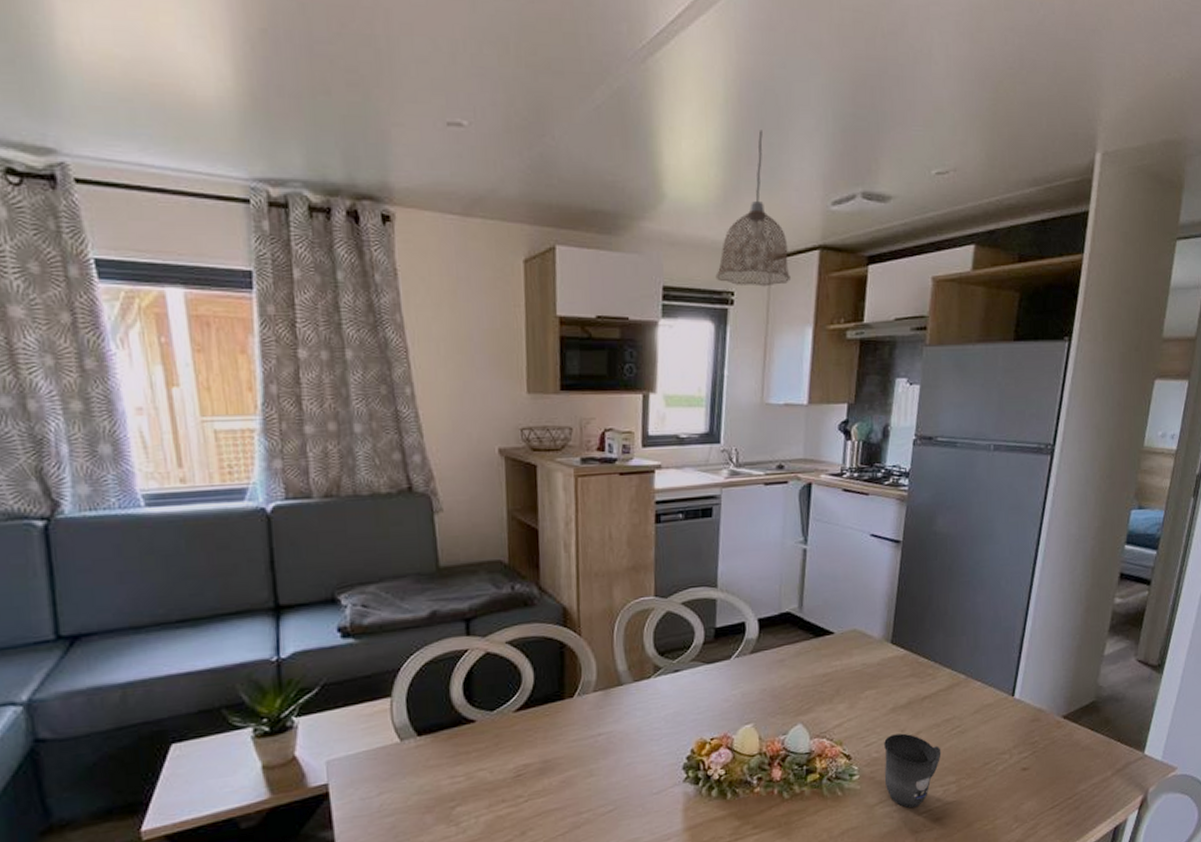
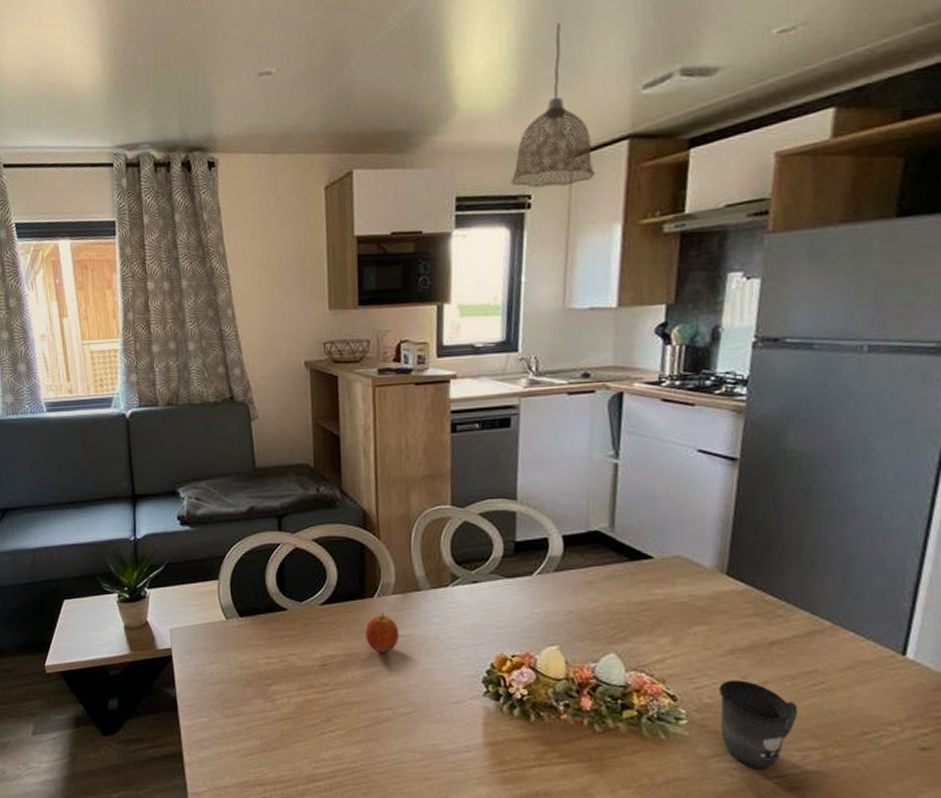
fruit: none [564,713,601,755] -> present [365,614,400,653]

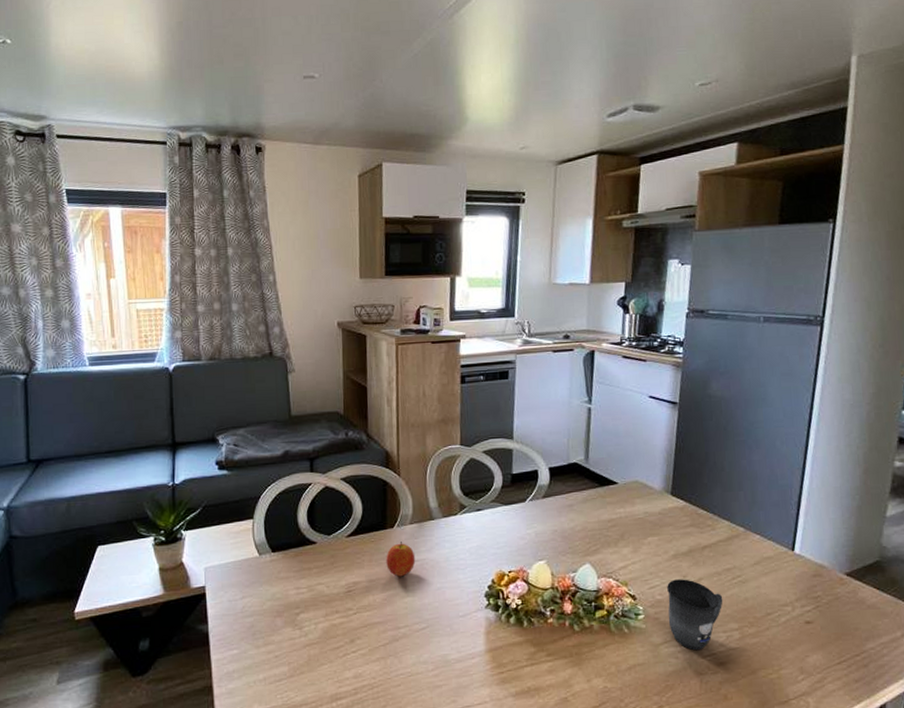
pendant lamp: present [511,23,595,188] -> none [509,61,573,187]

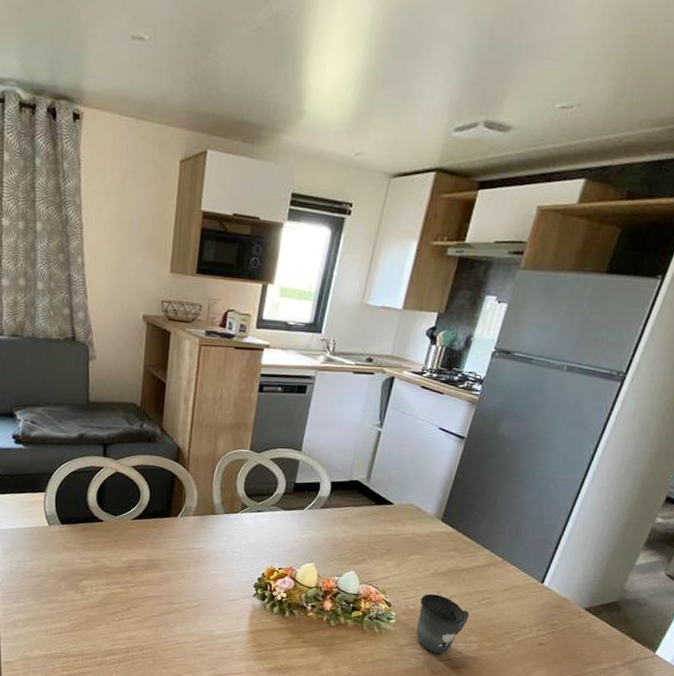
fruit: present [386,542,416,577] -> none [167,530,195,561]

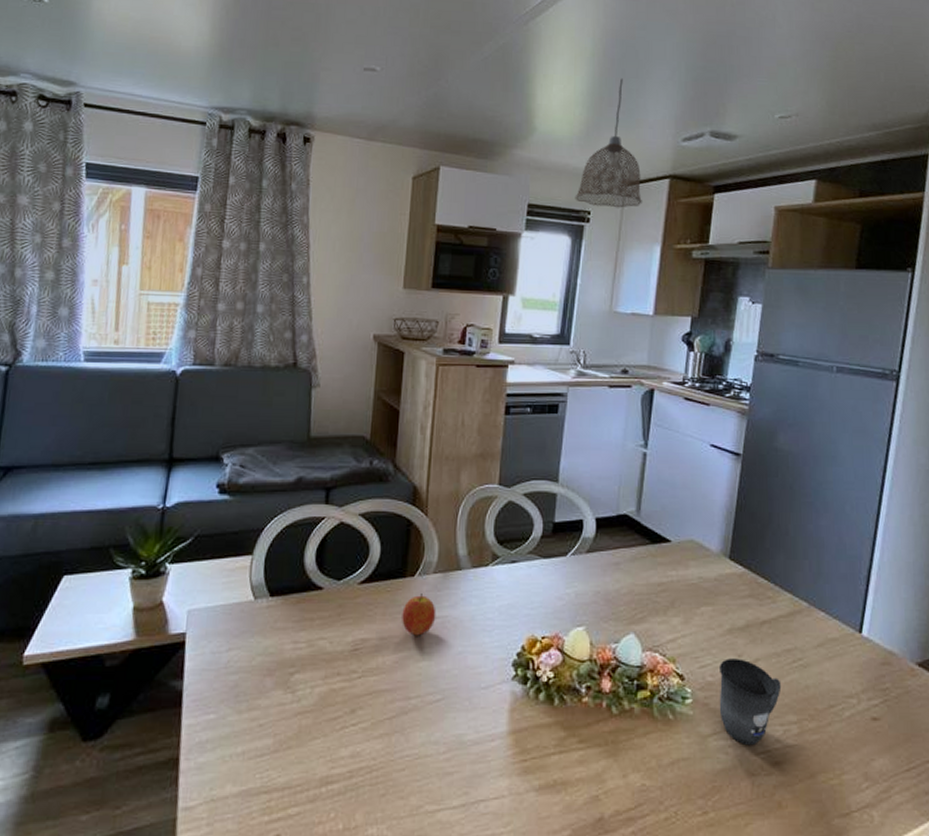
fruit: none [167,530,195,561] -> present [402,594,436,636]
pendant lamp: none [338,56,407,202] -> present [575,78,642,208]

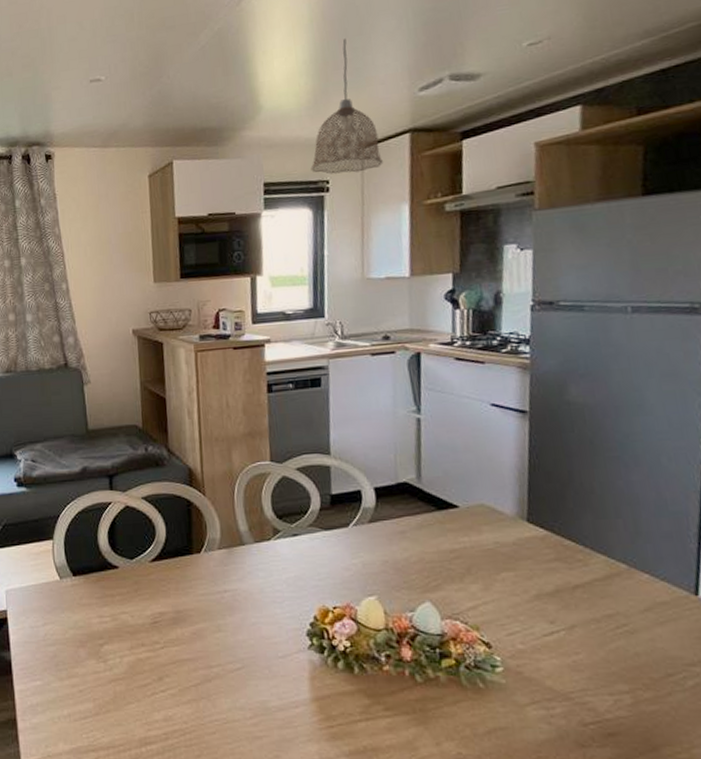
fruit: present [402,594,436,636] -> none [193,569,226,609]
mug: present [719,658,782,746] -> none [530,625,606,716]

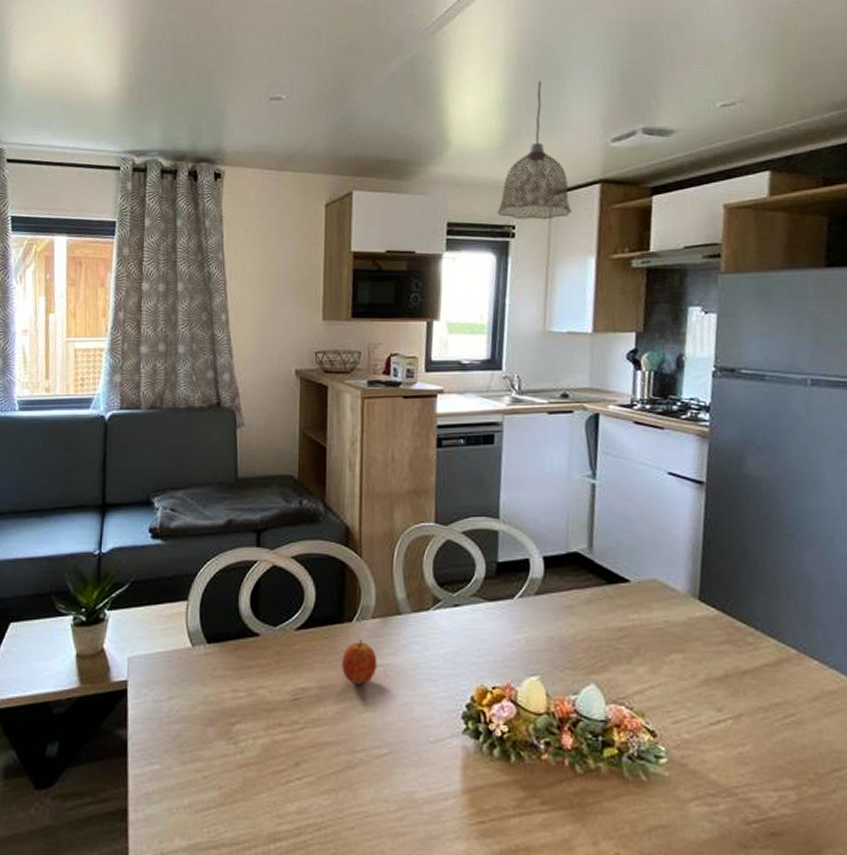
fruit: none [193,569,226,609] -> present [342,640,378,685]

